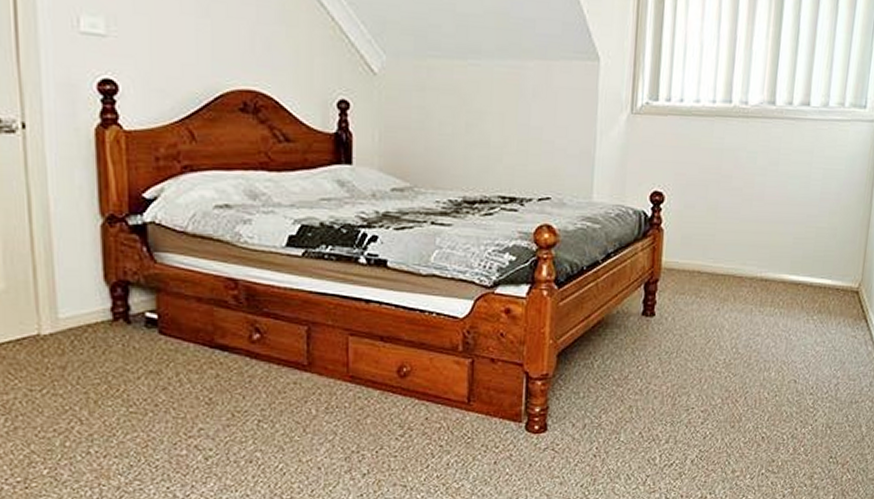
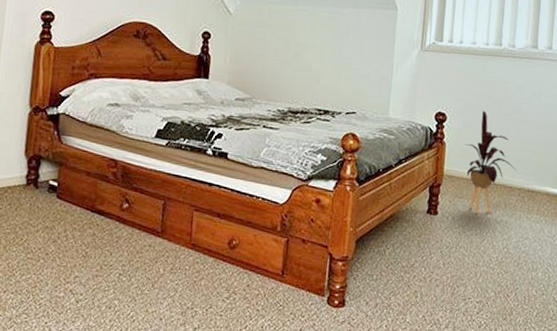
house plant: none [687,186,749,312] -> present [465,110,517,214]

